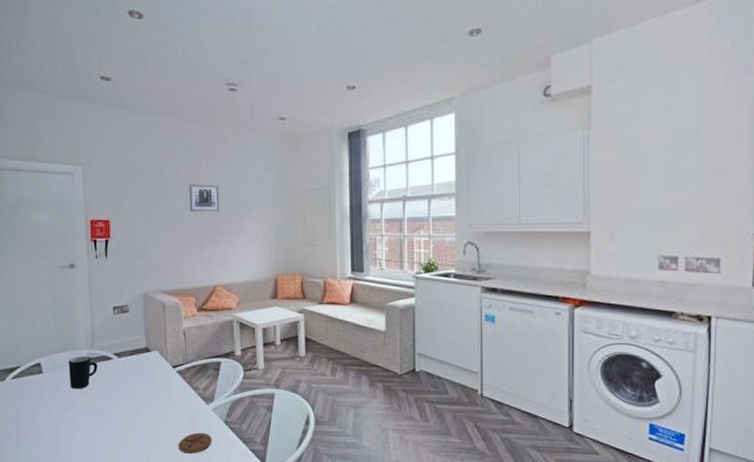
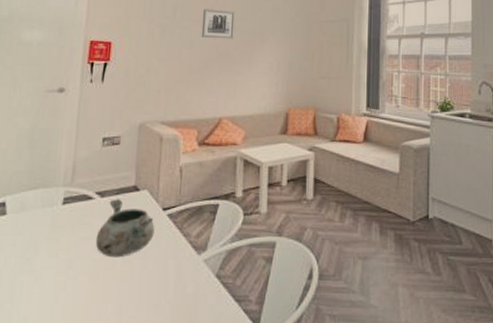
mug: present [68,355,98,389] -> none [38,194,75,235]
decorative bowl: none [119,359,168,407] -> present [95,199,155,258]
coaster: present [178,433,212,454] -> none [158,289,199,316]

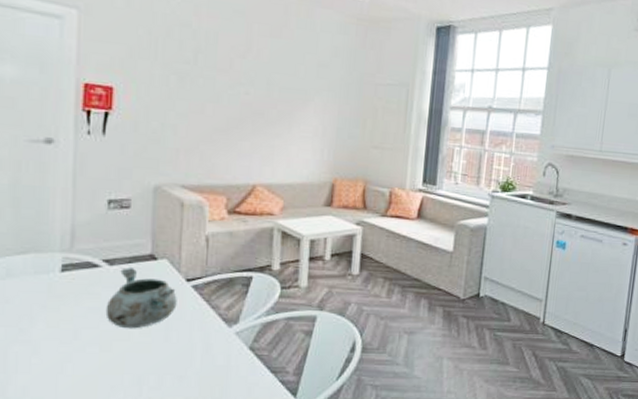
wall art: present [201,9,236,39] -> none [230,56,274,96]

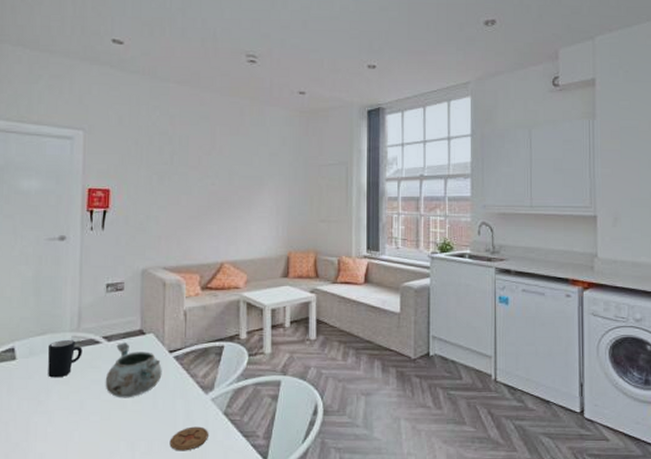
mug: none [30,260,77,304] -> present [47,339,83,378]
coaster: none [184,361,231,386] -> present [169,426,208,451]

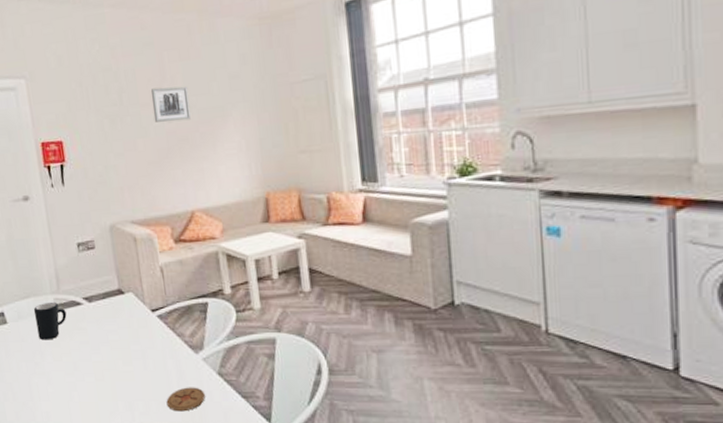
decorative bowl: present [105,343,162,398] -> none [93,303,148,359]
wall art: none [199,154,234,184] -> present [151,86,191,122]

